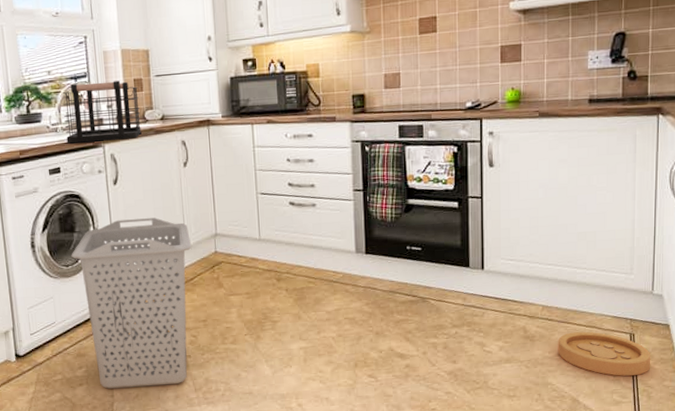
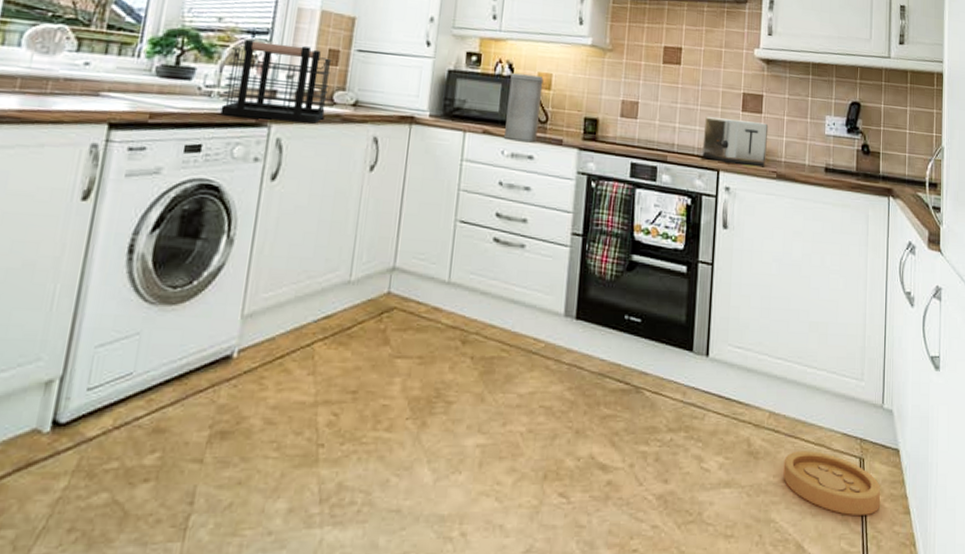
laundry basket: present [71,217,192,389] -> none [177,230,359,490]
canister: none [283,67,314,125] -> present [503,73,544,143]
toaster: none [464,69,529,112] -> present [702,116,769,168]

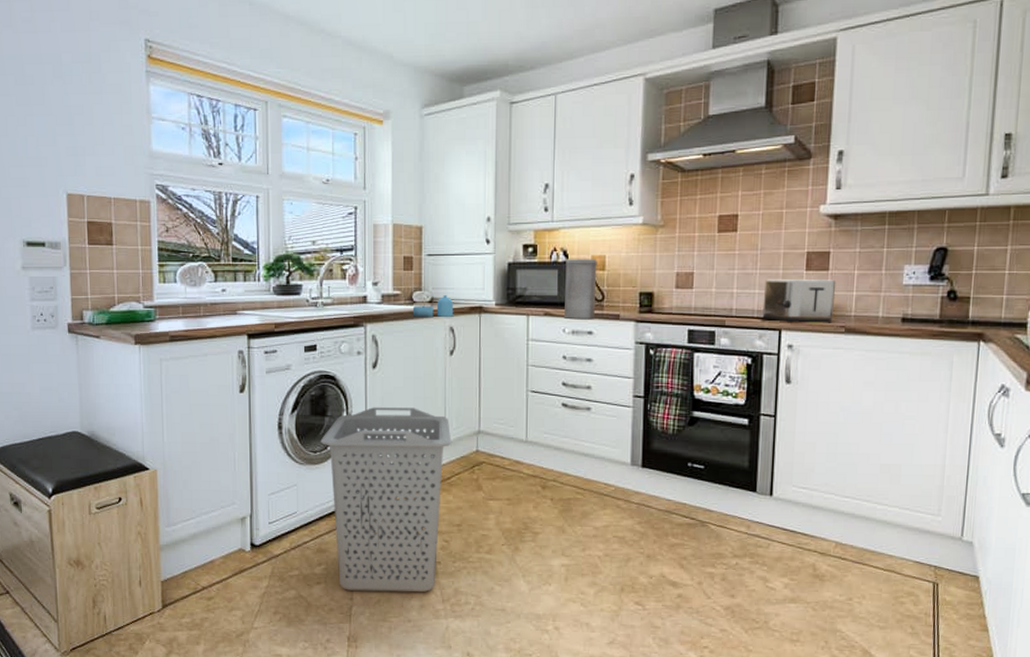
laundry basket: none [177,230,359,490] -> present [320,407,452,593]
dish rack: present [220,40,332,124] -> none [326,257,407,322]
soap dispenser: none [330,99,381,126] -> present [412,295,454,318]
pet bowl: present [783,450,880,517] -> none [850,575,955,631]

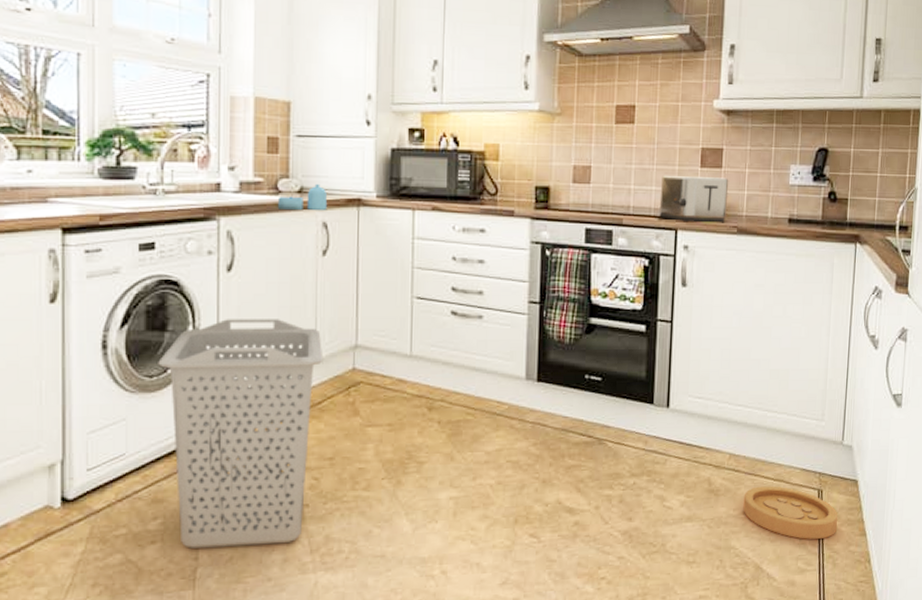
canister: present [563,259,597,320] -> none [453,147,491,216]
pet bowl: none [850,575,955,631] -> present [743,486,837,540]

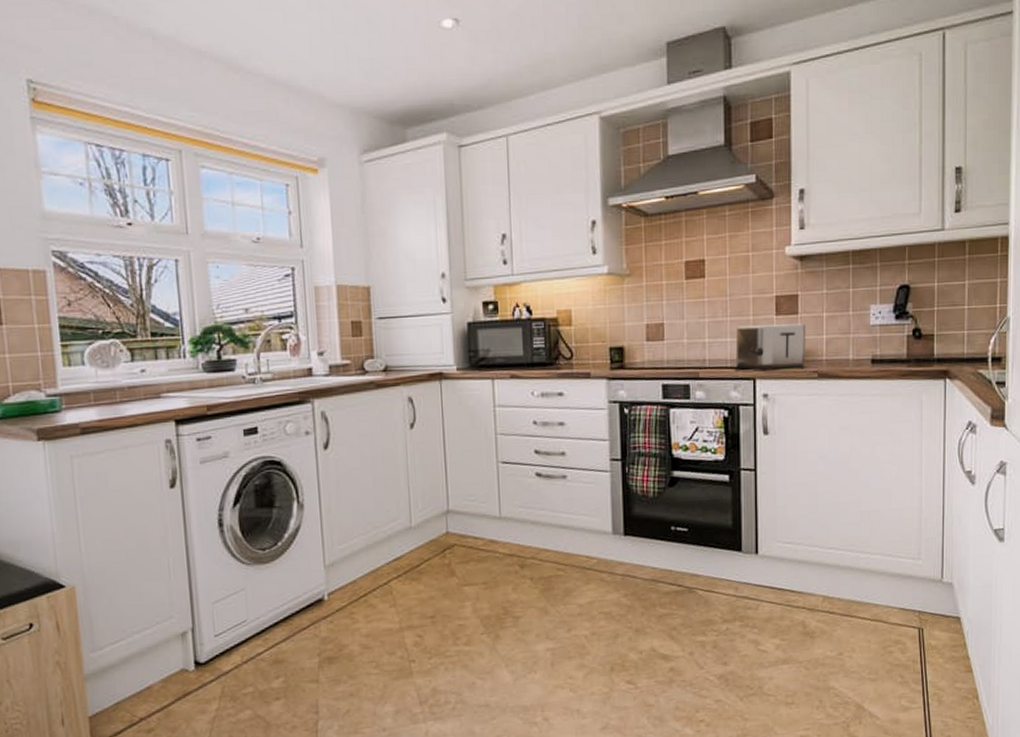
laundry basket: present [158,319,324,548] -> none [269,490,419,703]
soap dispenser: present [277,184,328,212] -> none [365,362,412,390]
pet bowl: present [743,486,837,540] -> none [840,626,940,678]

